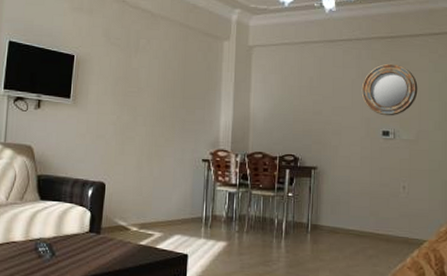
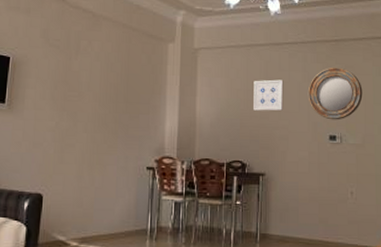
wall art: none [307,76,337,107] -> present [253,79,284,111]

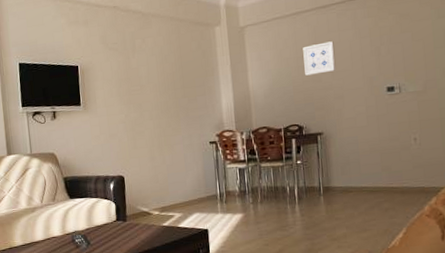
home mirror: present [308,67,363,120] -> none [360,17,421,72]

